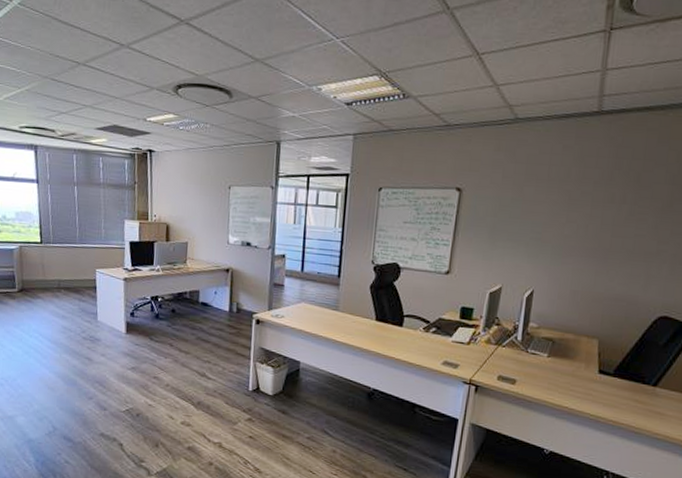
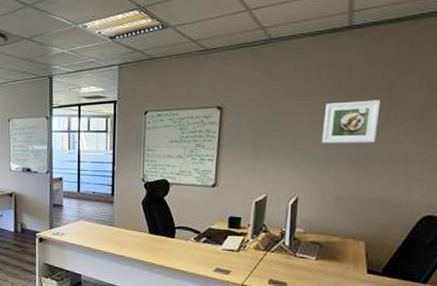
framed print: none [561,191,625,238] -> present [321,100,381,143]

